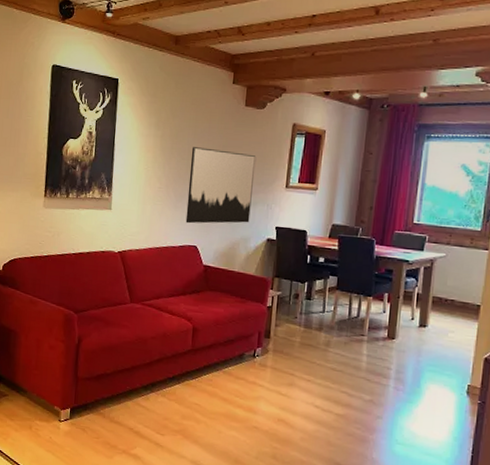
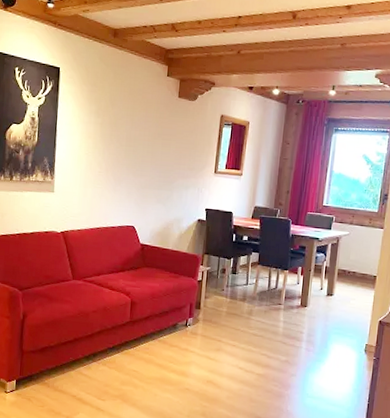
wall art: present [185,147,257,224] -> none [124,134,189,206]

